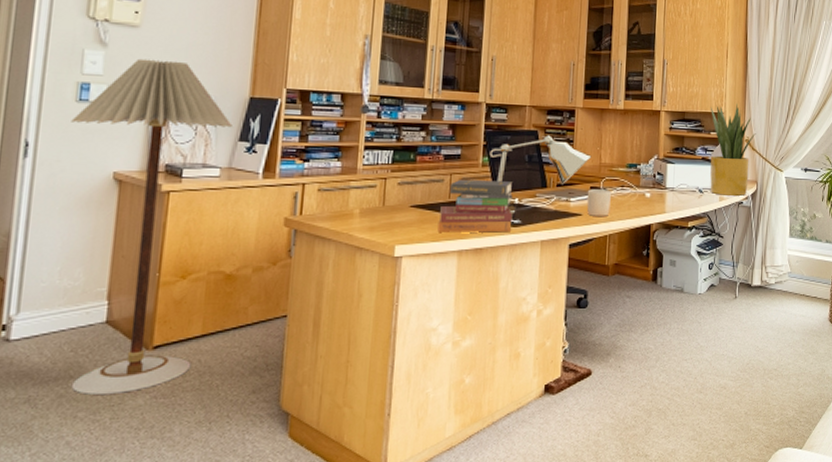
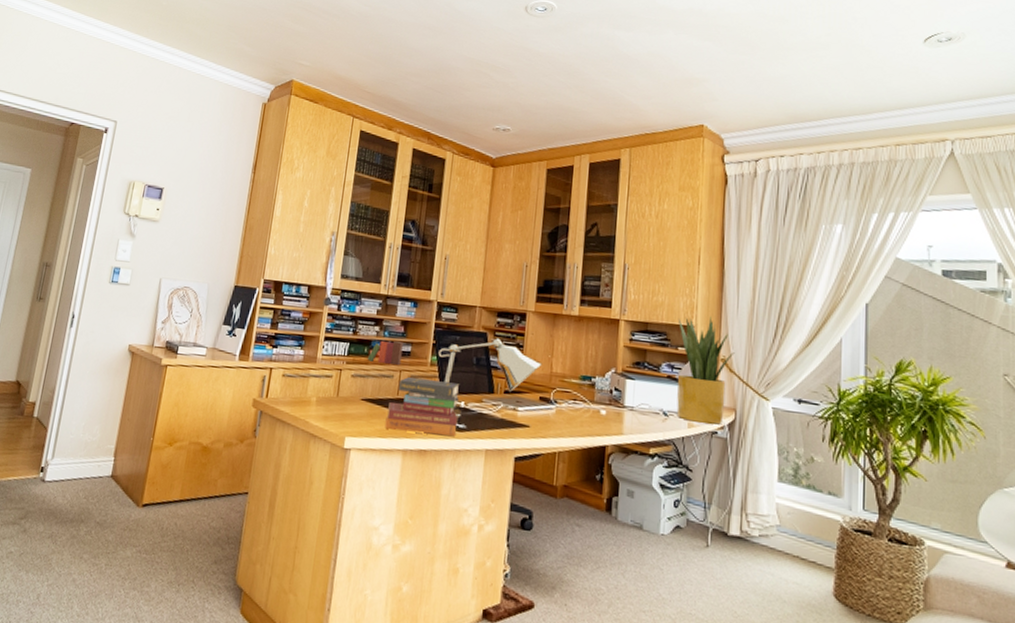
floor lamp: present [71,58,233,396] -> none [81,248,219,543]
books: none [413,144,452,170] -> present [367,340,403,366]
mug: present [586,189,612,216] -> none [534,399,563,431]

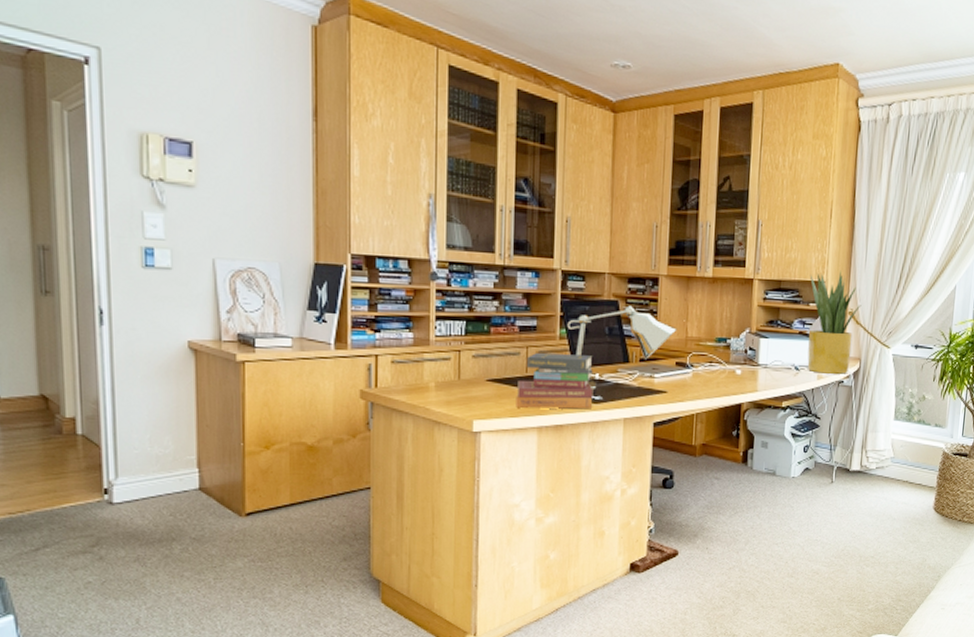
books: present [367,340,403,366] -> none [488,315,527,342]

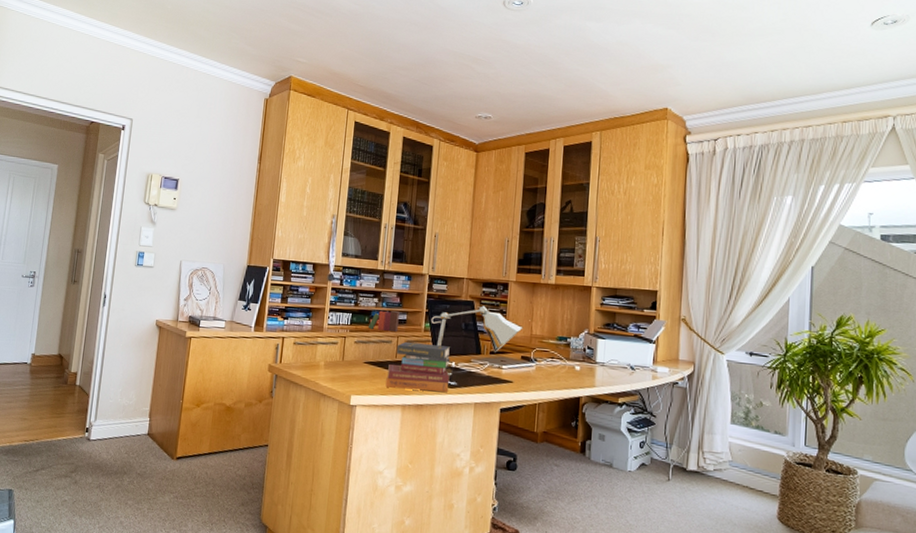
books: none [488,315,527,342] -> present [367,310,400,333]
planter: present [807,271,862,374] -> none [642,282,694,376]

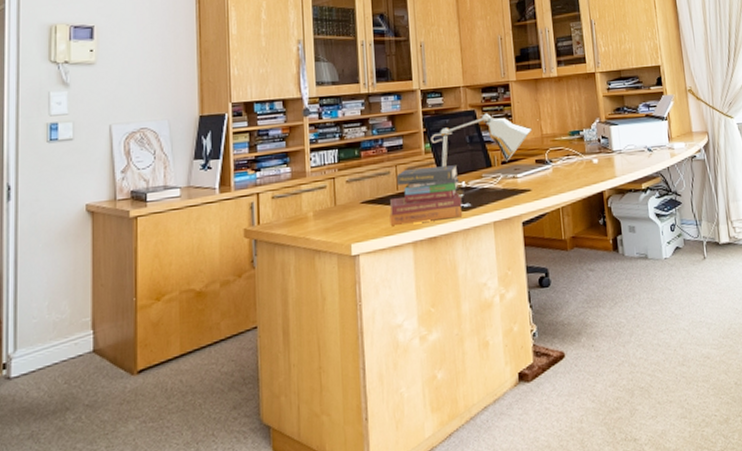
books: present [367,310,400,333] -> none [359,136,395,163]

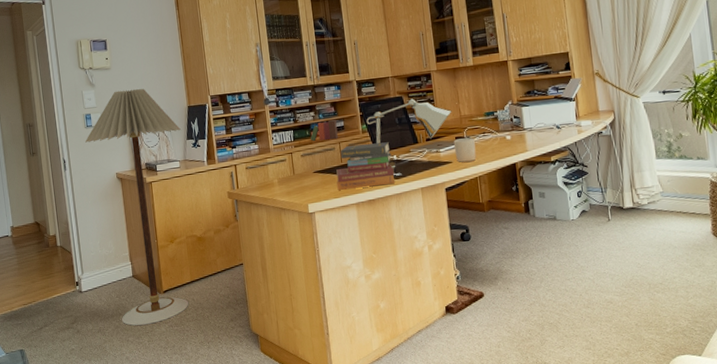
floor lamp: none [45,91,187,425] -> present [85,88,189,326]
books: none [359,136,395,163] -> present [310,119,338,141]
mug: none [533,160,559,190] -> present [453,137,477,162]

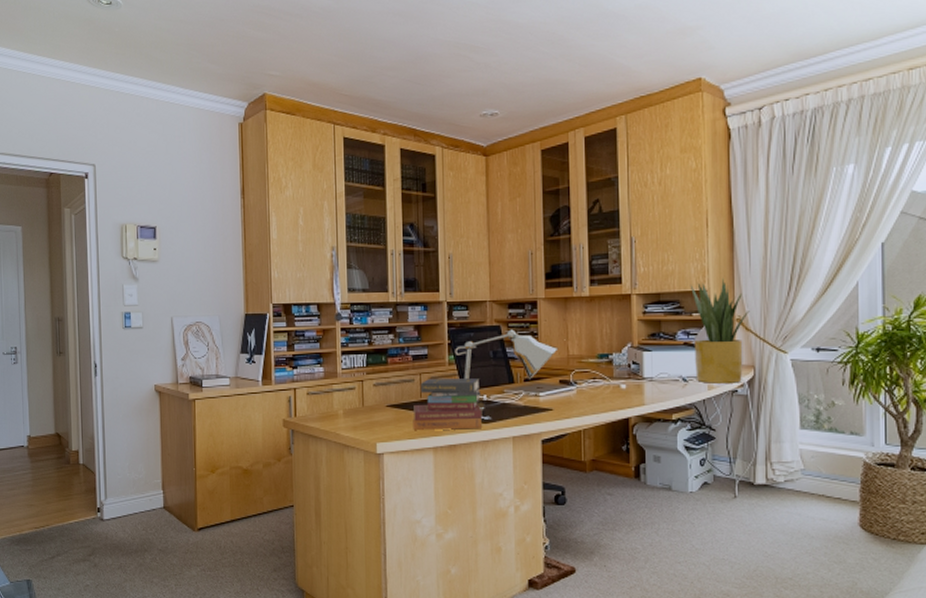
floor lamp: present [85,88,189,326] -> none [122,287,234,566]
books: present [310,119,338,141] -> none [386,345,420,370]
mug: present [453,137,477,162] -> none [556,382,584,411]
planter: none [554,41,606,129] -> present [690,278,750,383]

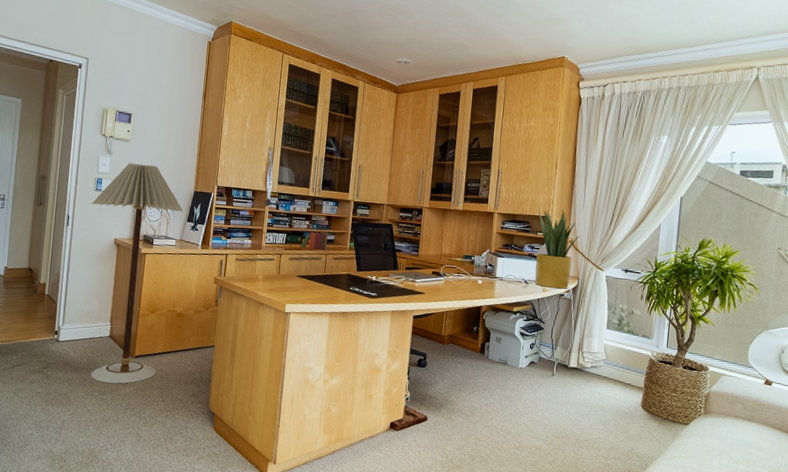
floor lamp: none [122,287,234,566] -> present [90,163,183,384]
books: none [386,345,420,370] -> present [300,231,328,251]
books: present [413,378,483,430] -> none [315,259,371,302]
desk lamp: present [455,329,559,416] -> none [355,228,435,292]

